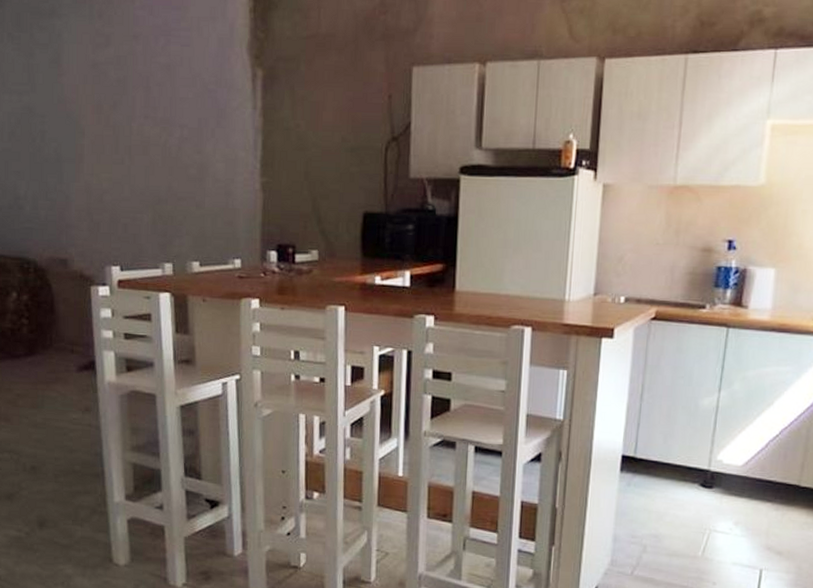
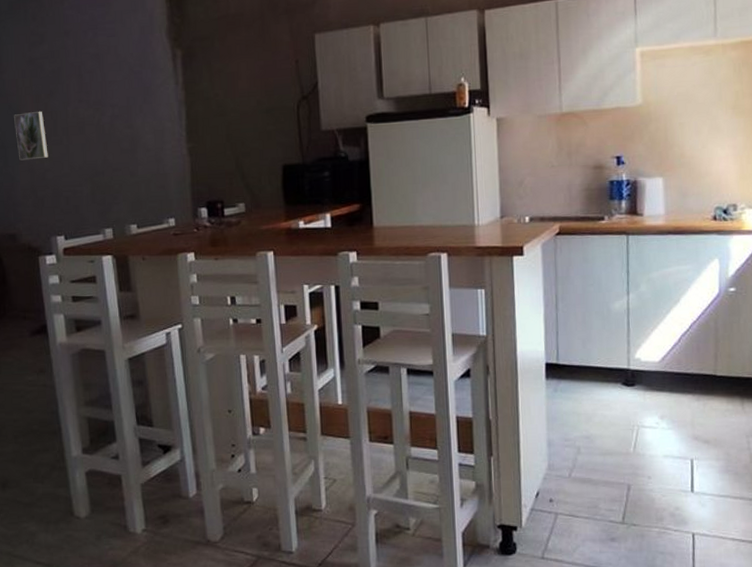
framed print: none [72,124,108,178] -> present [14,111,48,161]

